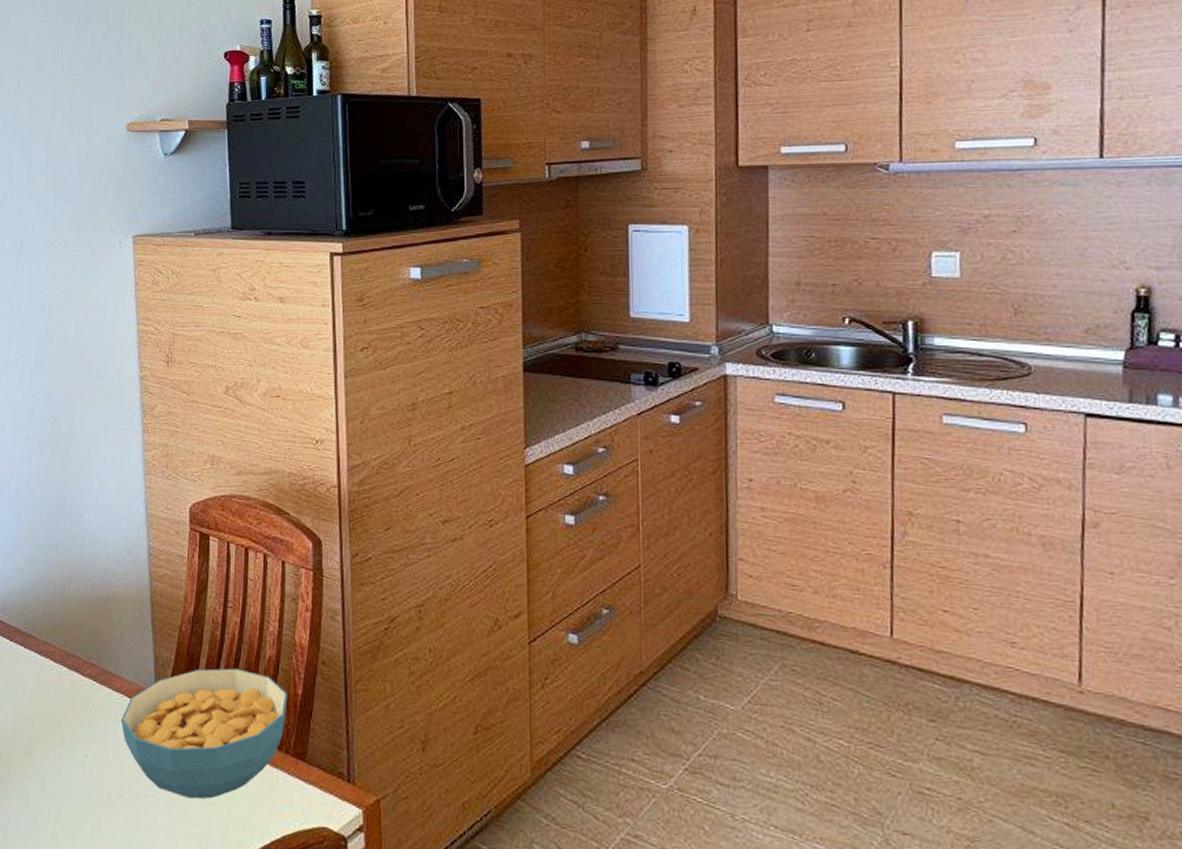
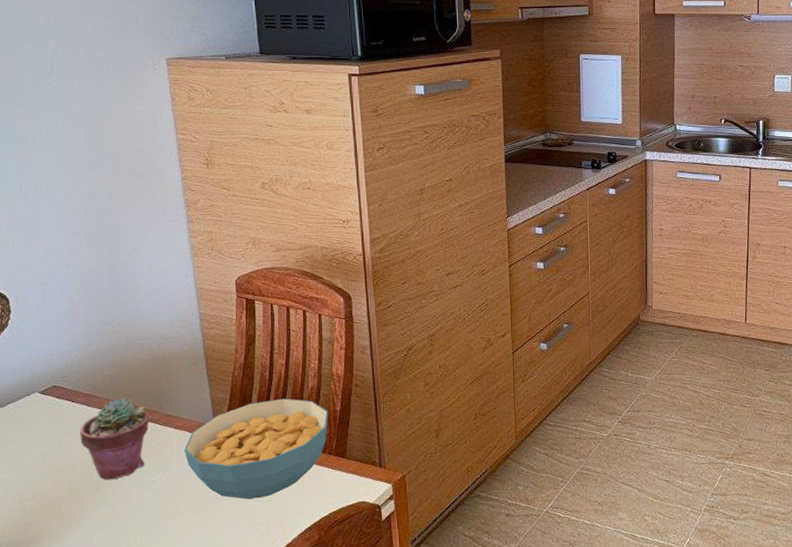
potted succulent: none [15,643,86,744] -> present [80,398,149,479]

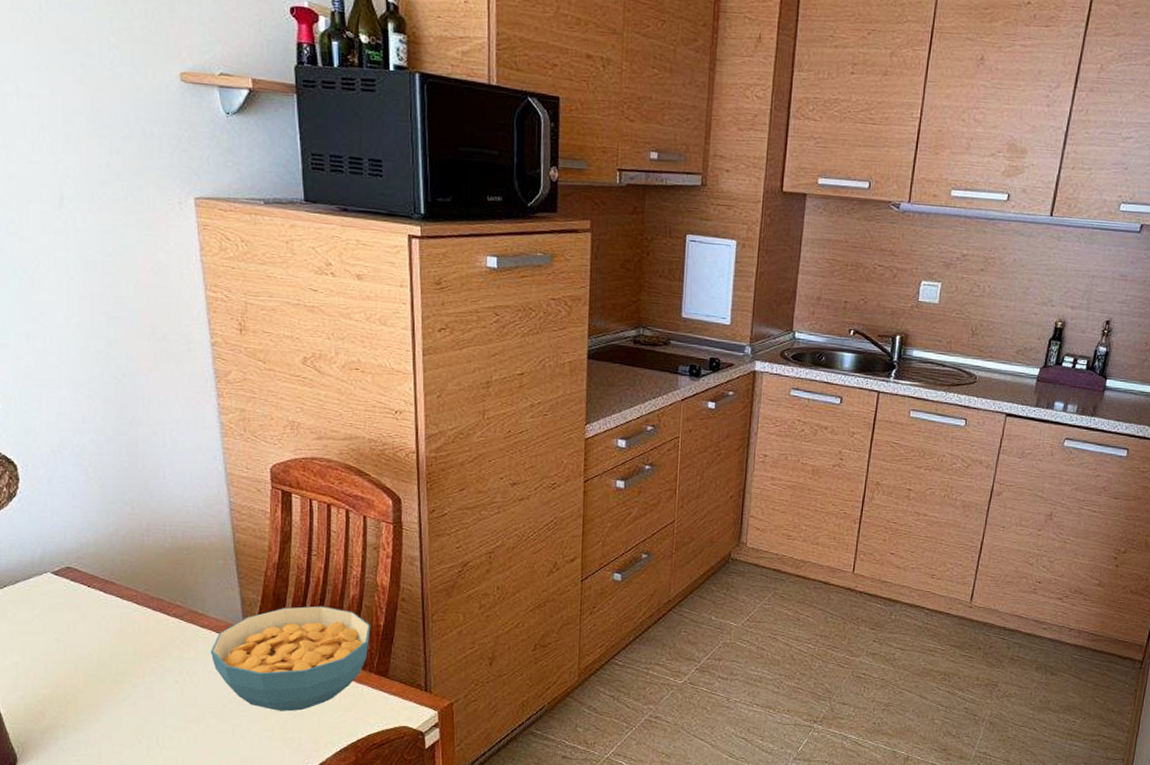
potted succulent: present [80,398,149,479] -> none [96,588,172,674]

